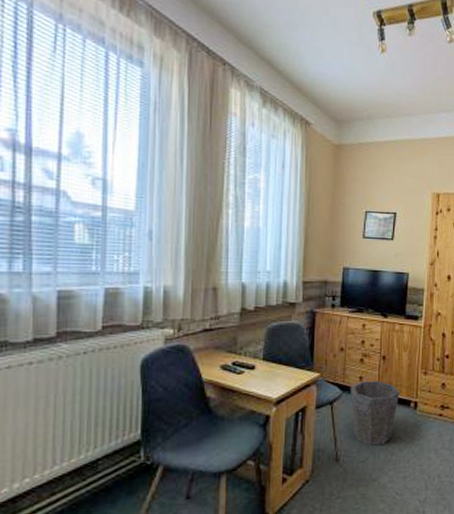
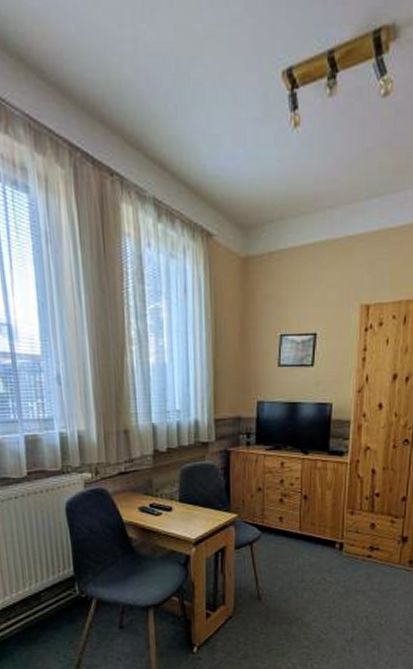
waste bin: present [350,381,400,446] -> none [269,521,324,586]

